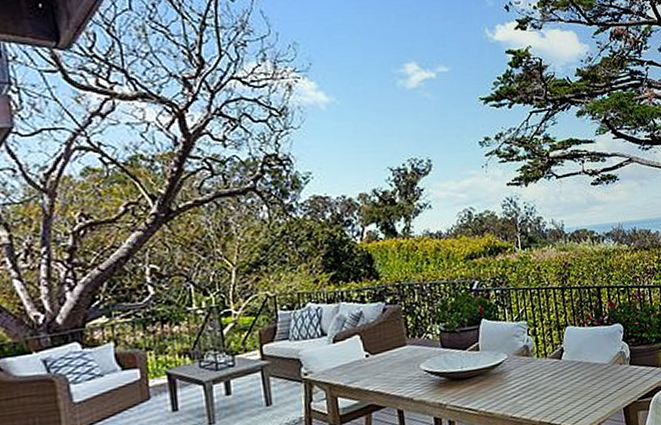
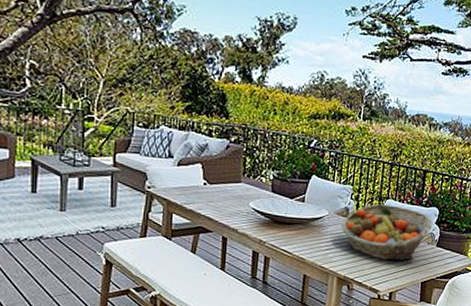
fruit basket: none [523,331,621,394] -> present [340,204,433,260]

